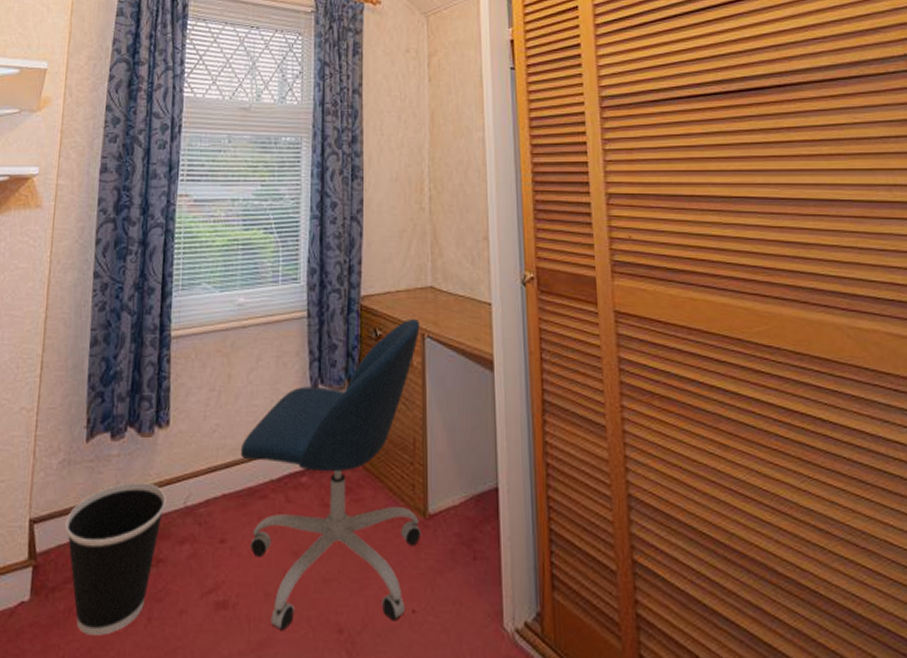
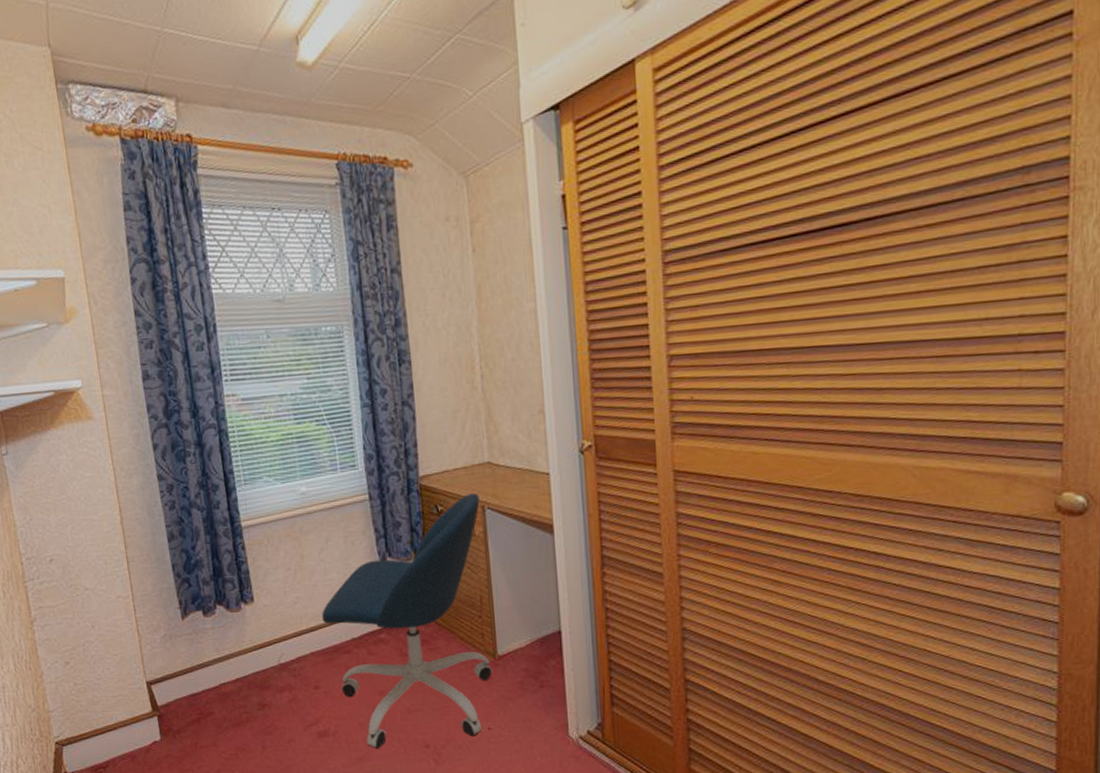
wastebasket: present [64,482,166,636] -> none [177,648,263,761]

